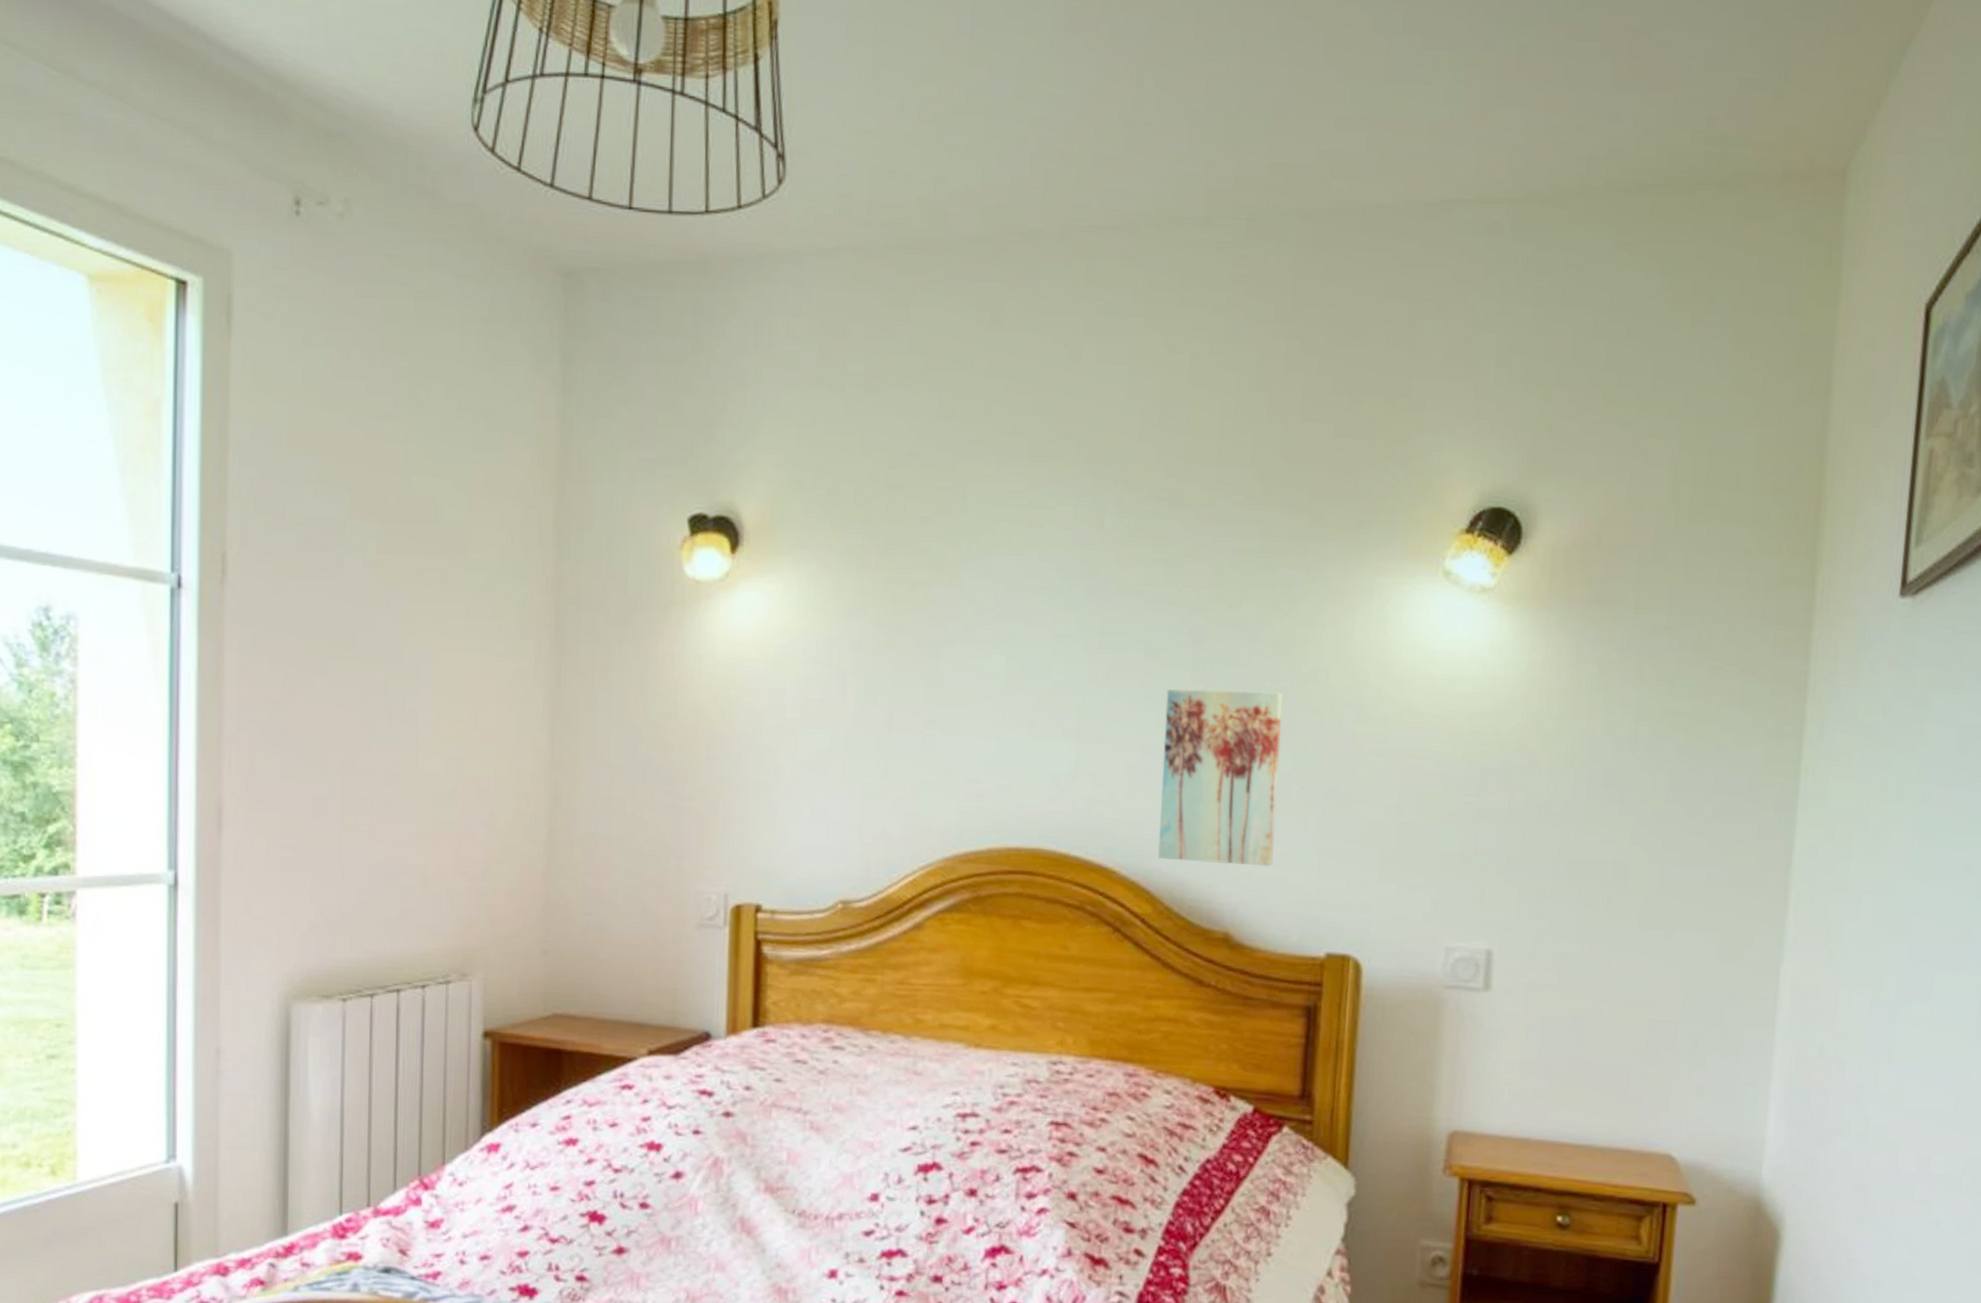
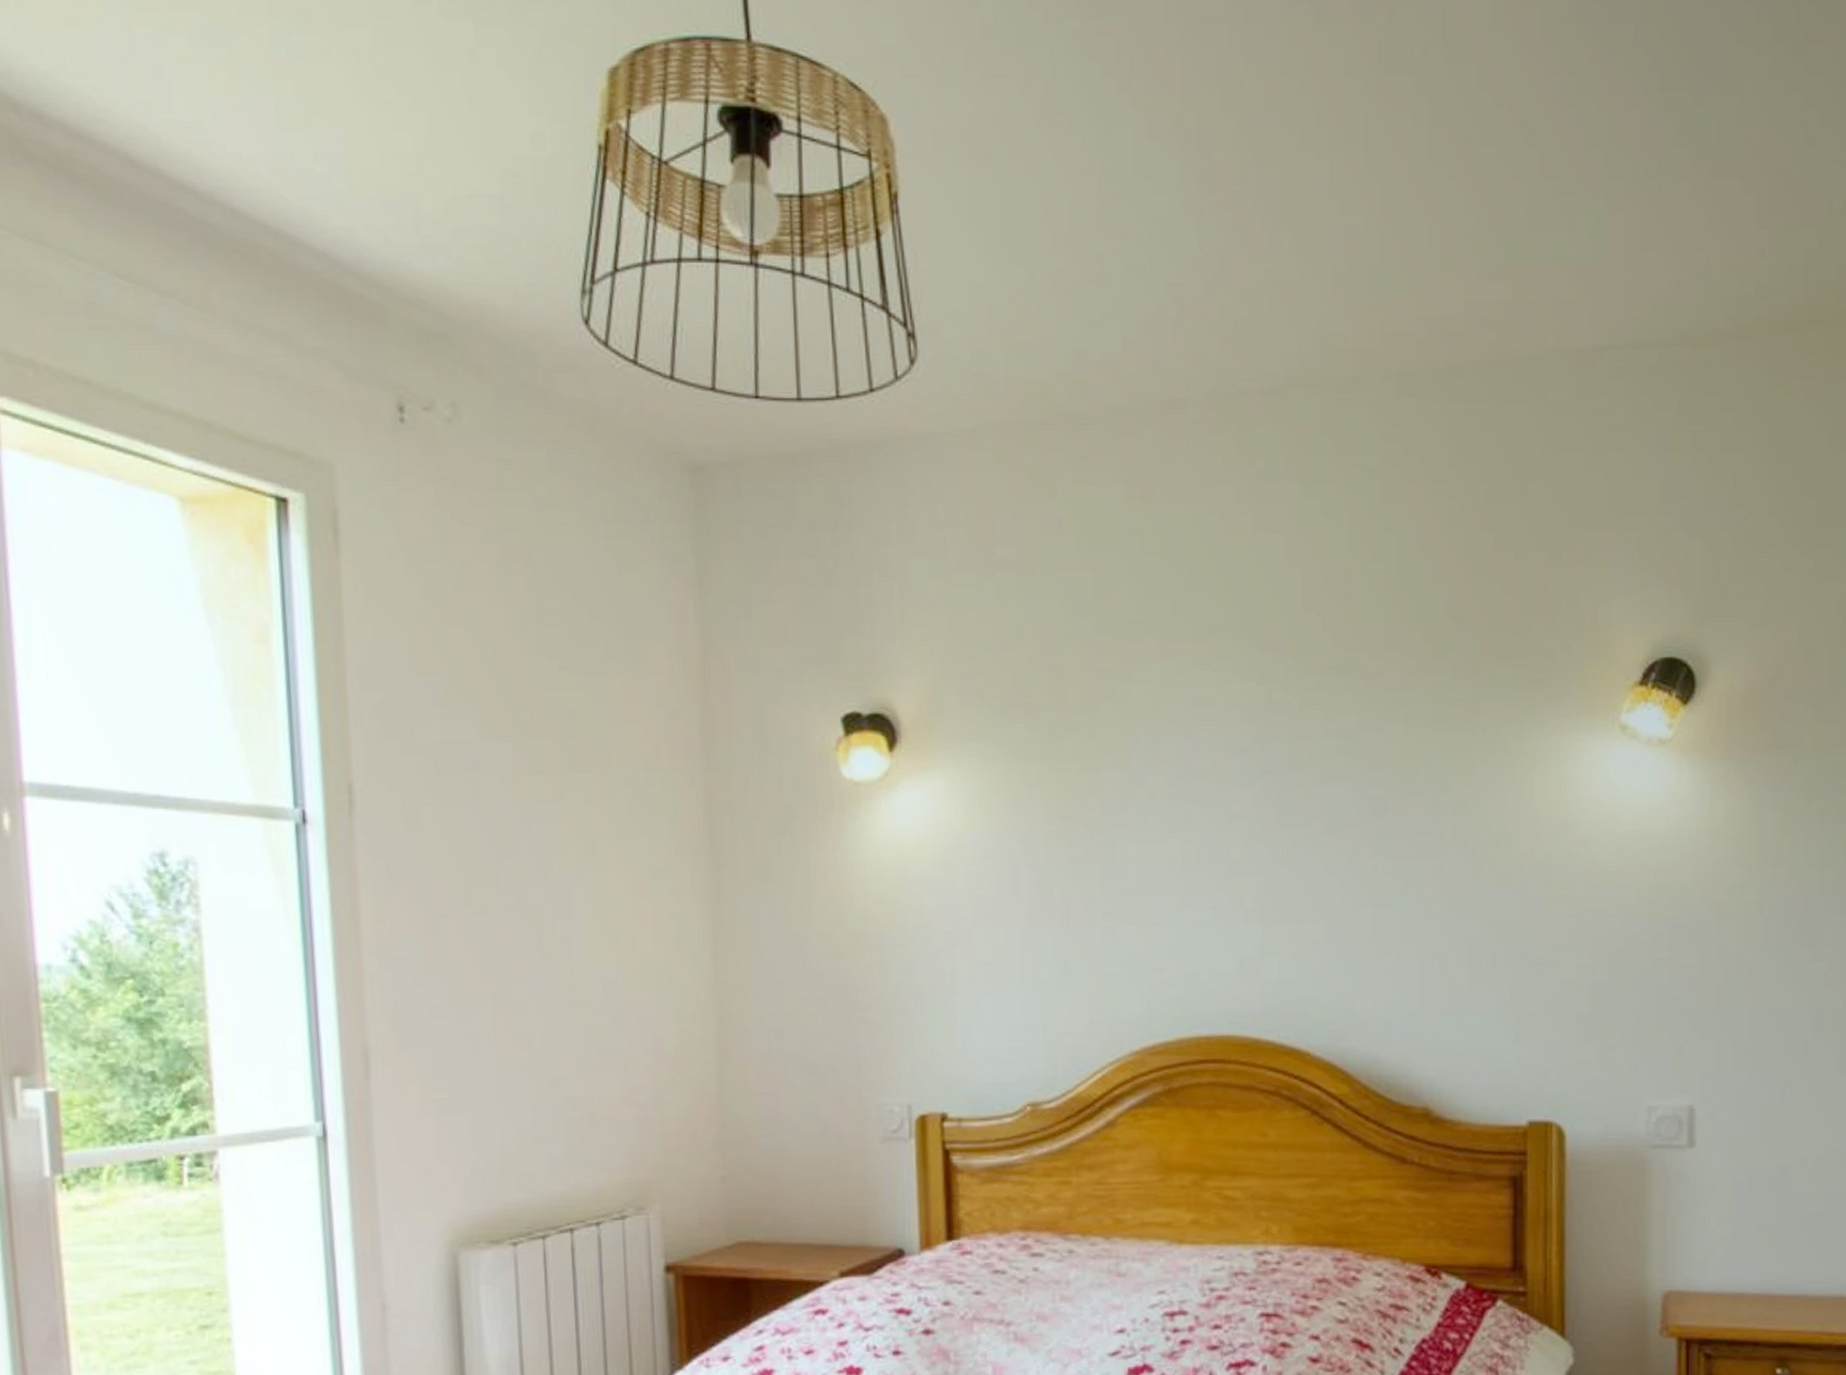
wall art: present [1158,689,1283,867] -> none [1349,859,1468,1038]

